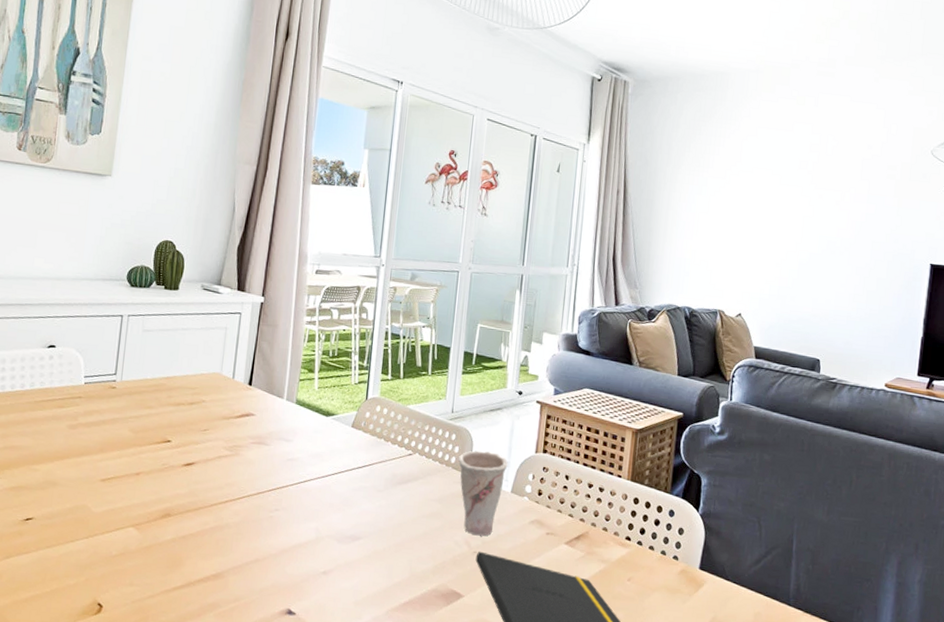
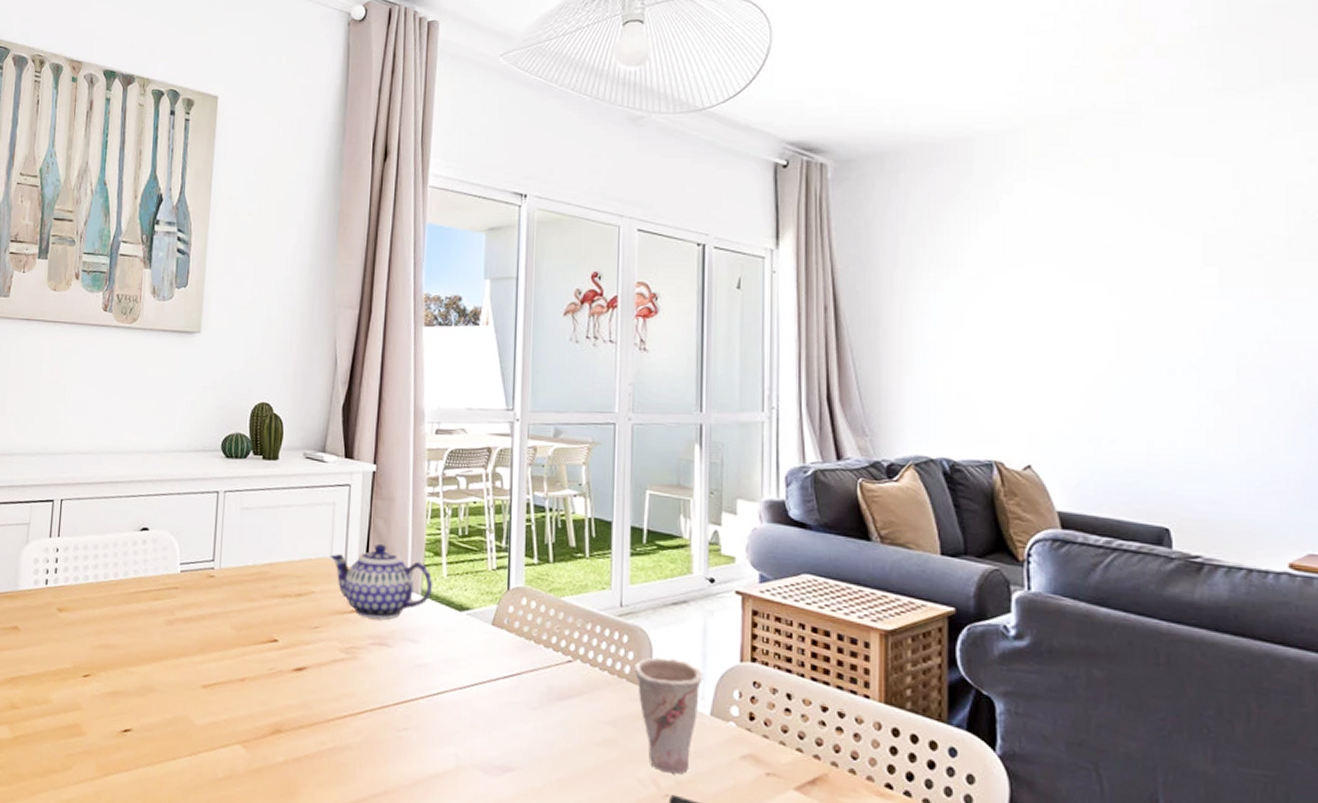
teapot: none [220,362,306,423] -> present [330,543,433,619]

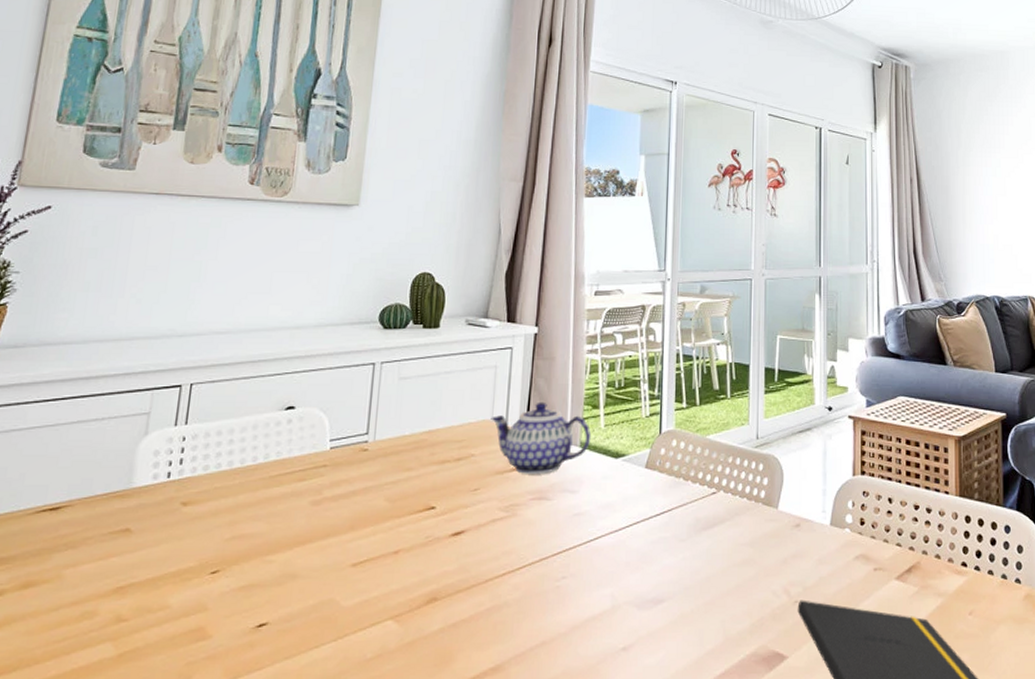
cup: present [635,657,703,774] -> none [769,480,824,581]

